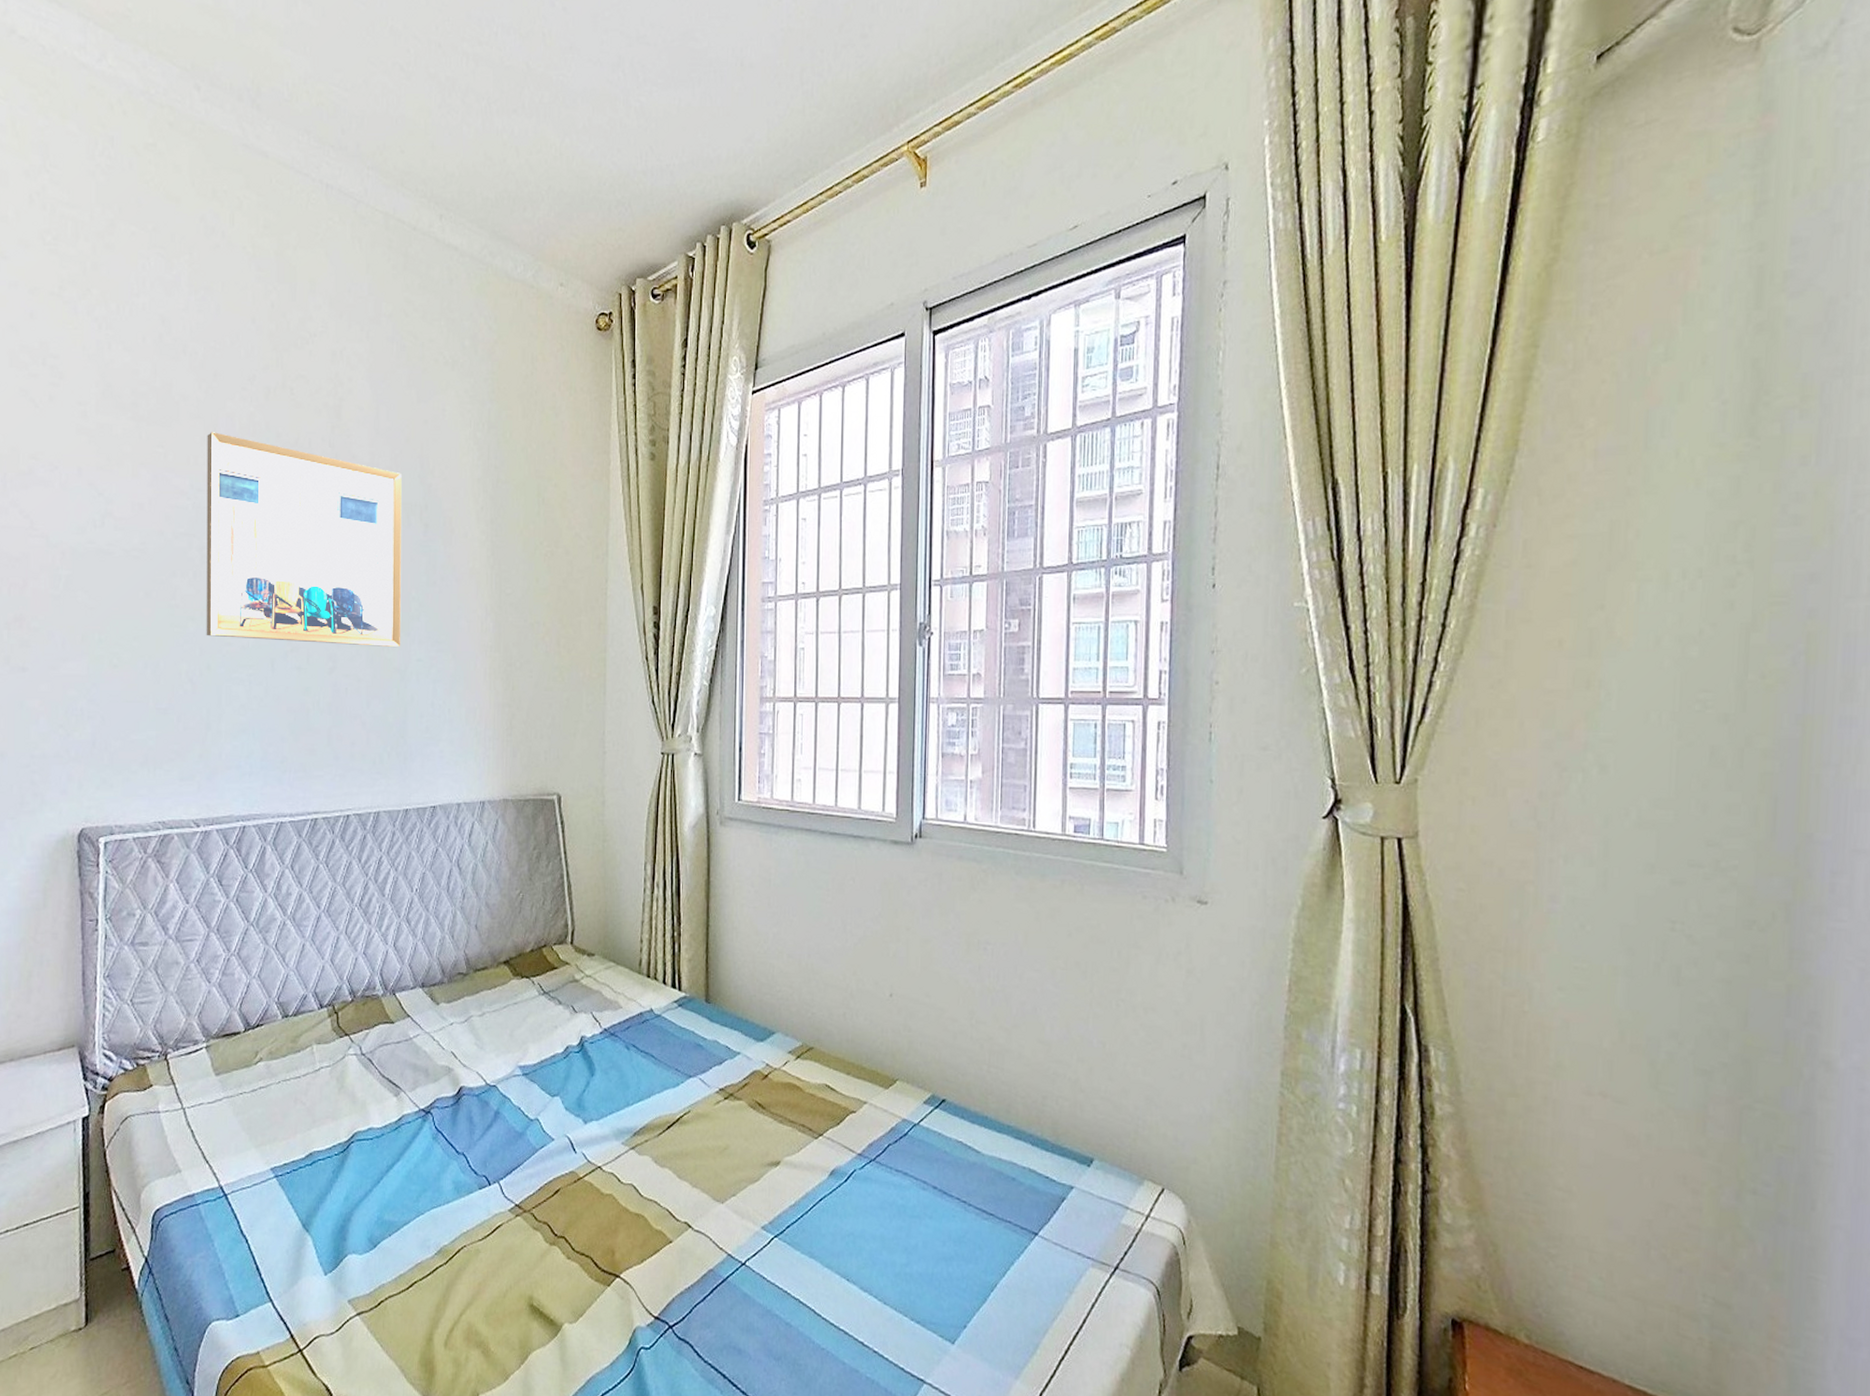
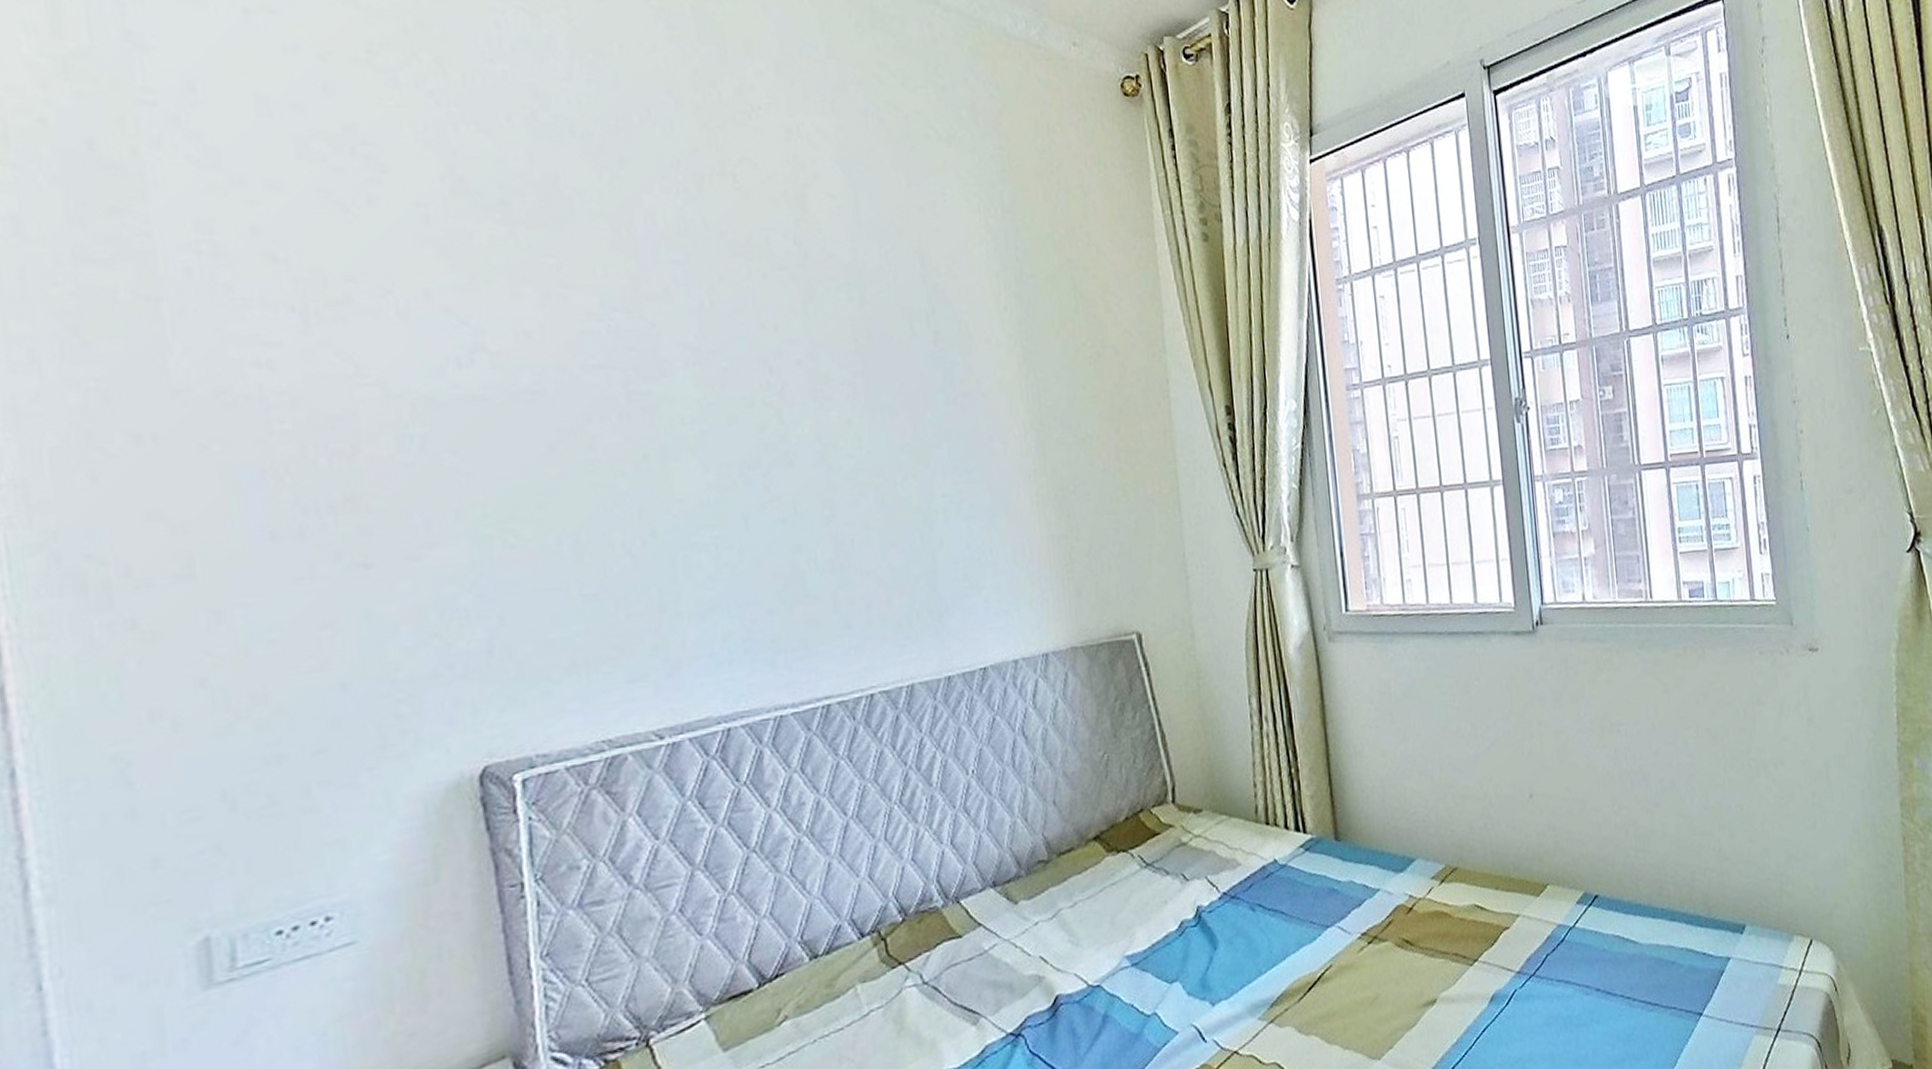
wall art: present [206,432,402,647] -> none [618,234,919,494]

